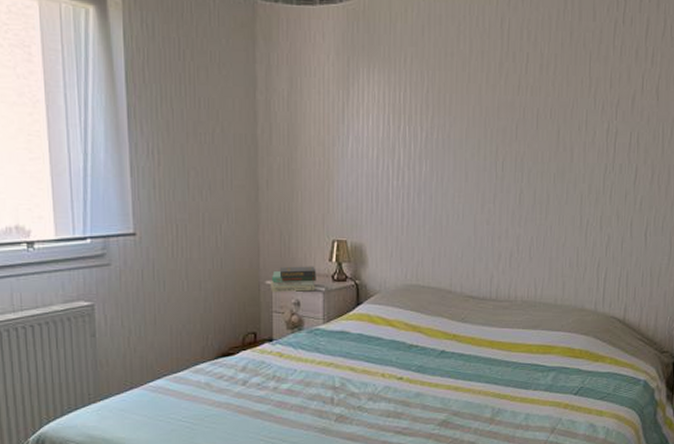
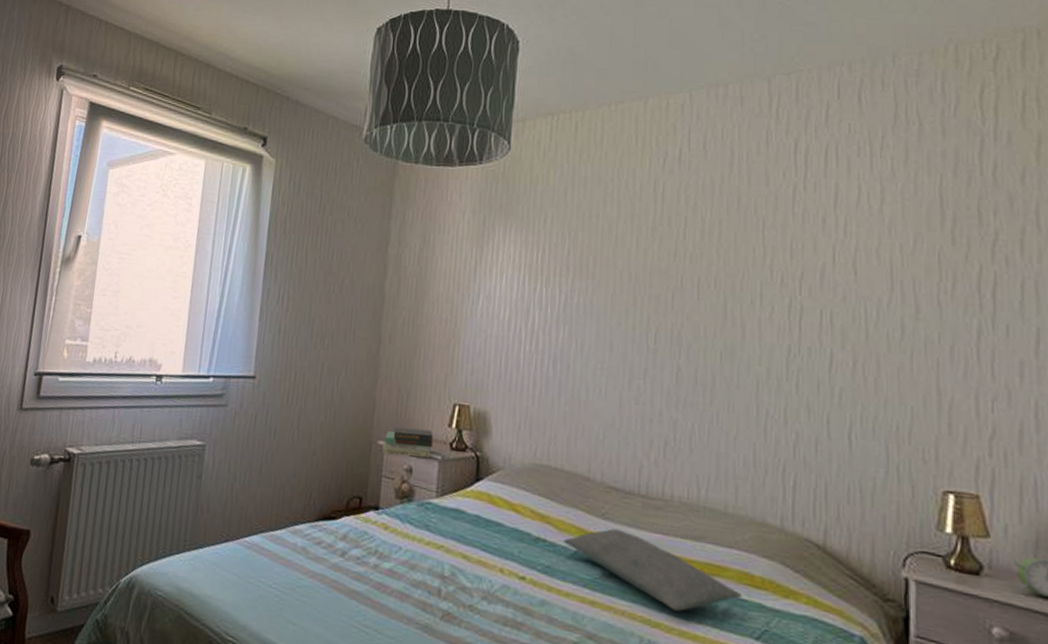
pillow: none [432,329,566,384] -> present [563,528,743,611]

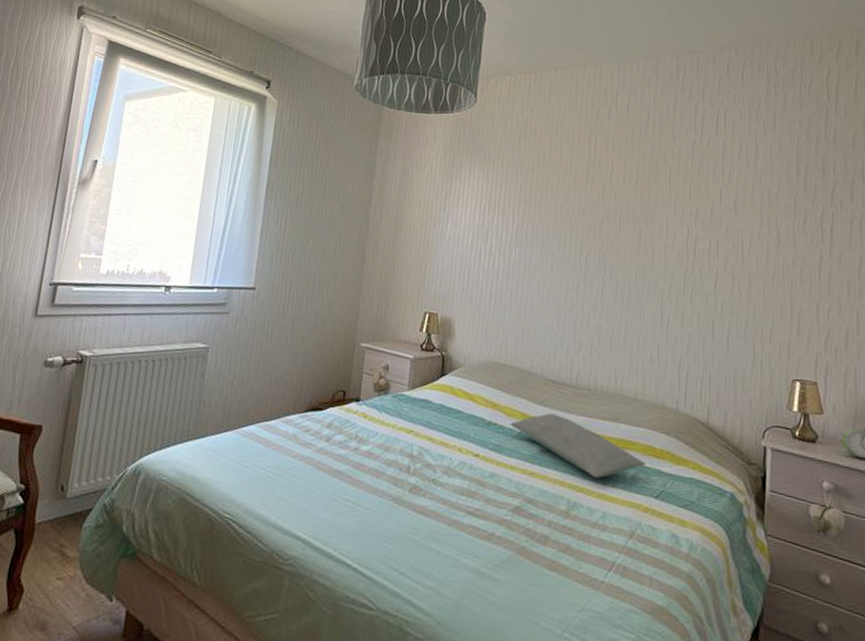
books: present [382,427,434,459] -> none [364,332,407,358]

